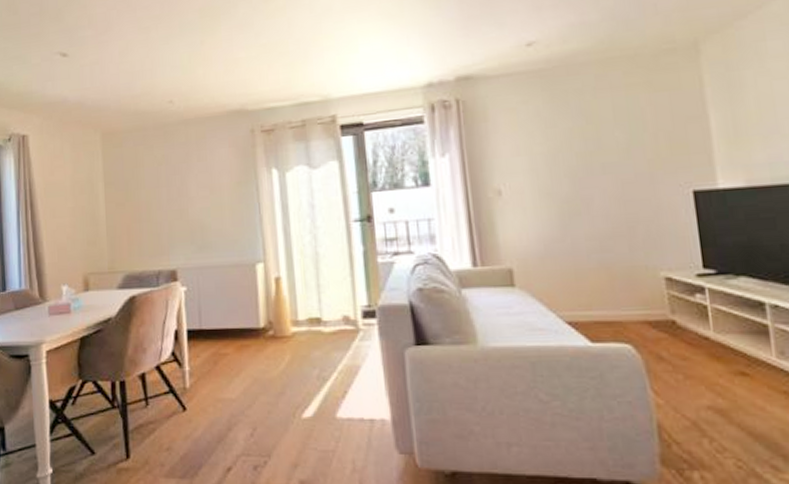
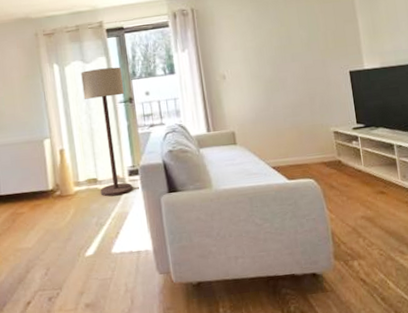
floor lamp: none [306,174,367,343] -> present [81,67,132,197]

